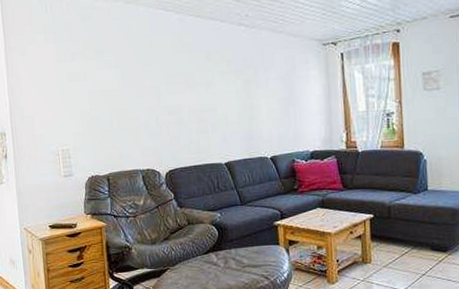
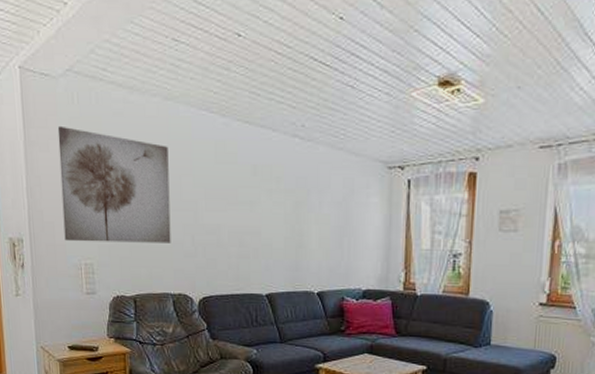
wall art: none [34,32,138,132] -> present [57,125,171,243]

